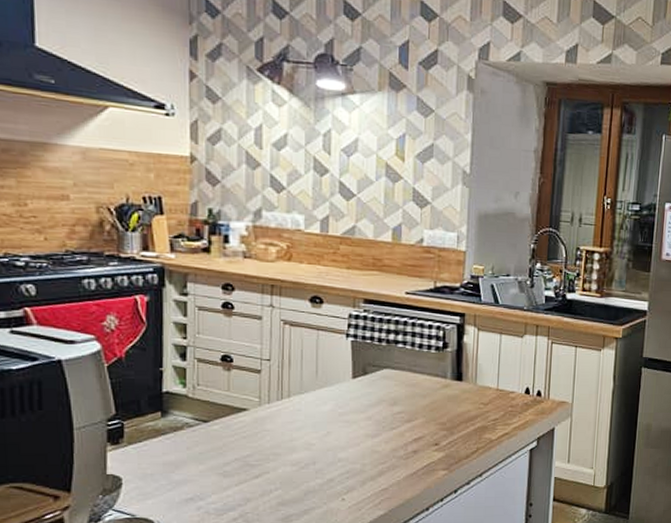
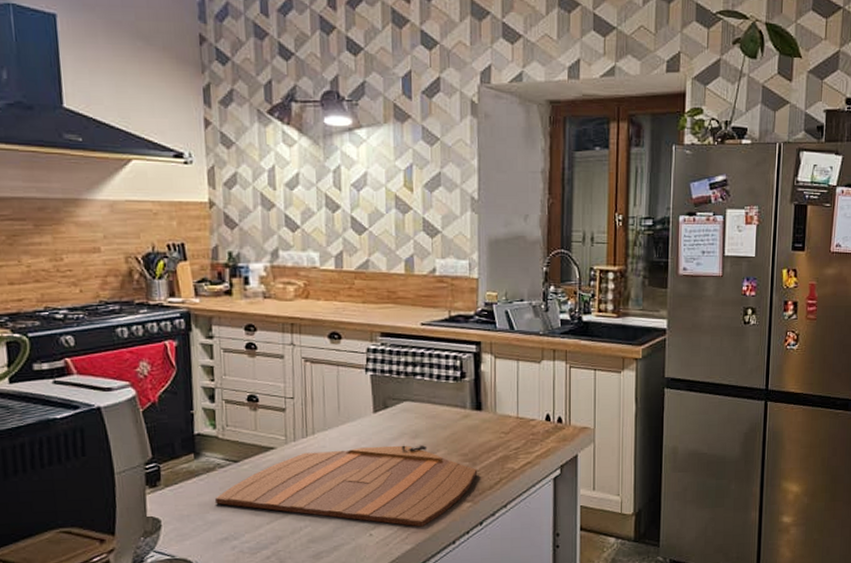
cutting board: none [181,412,455,493] -> present [214,445,478,527]

